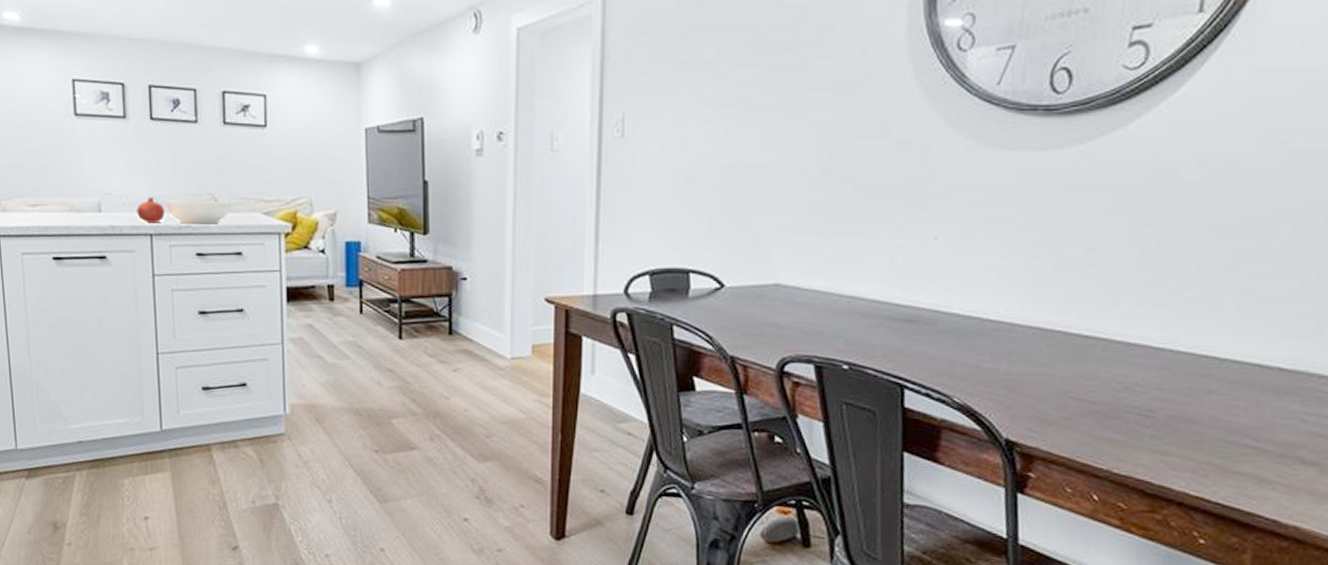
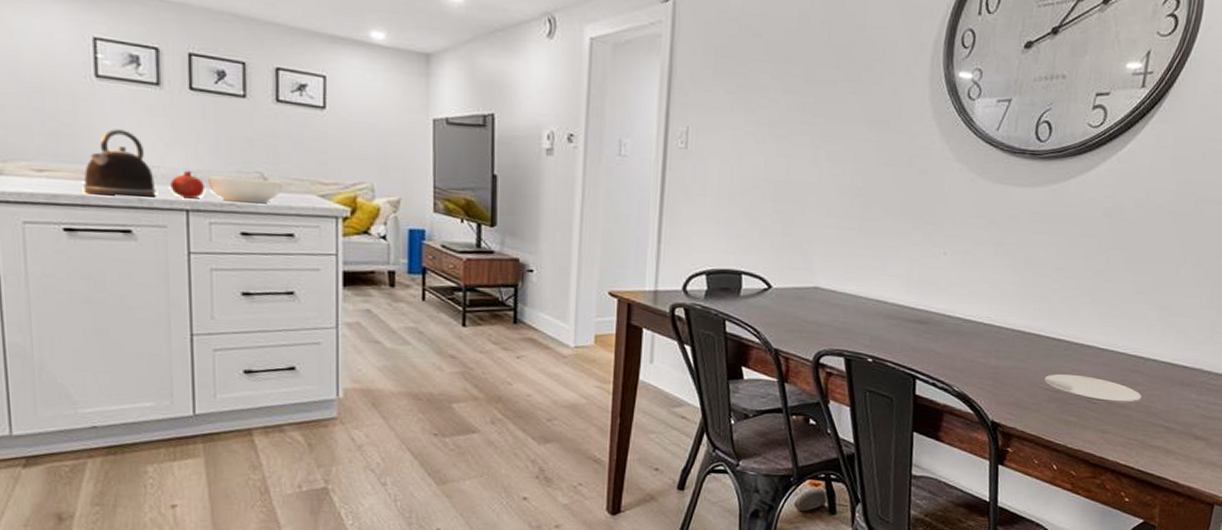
kettle: none [66,162,126,225] -> present [82,129,157,198]
plate: none [1076,380,1217,417] -> present [1045,373,1141,404]

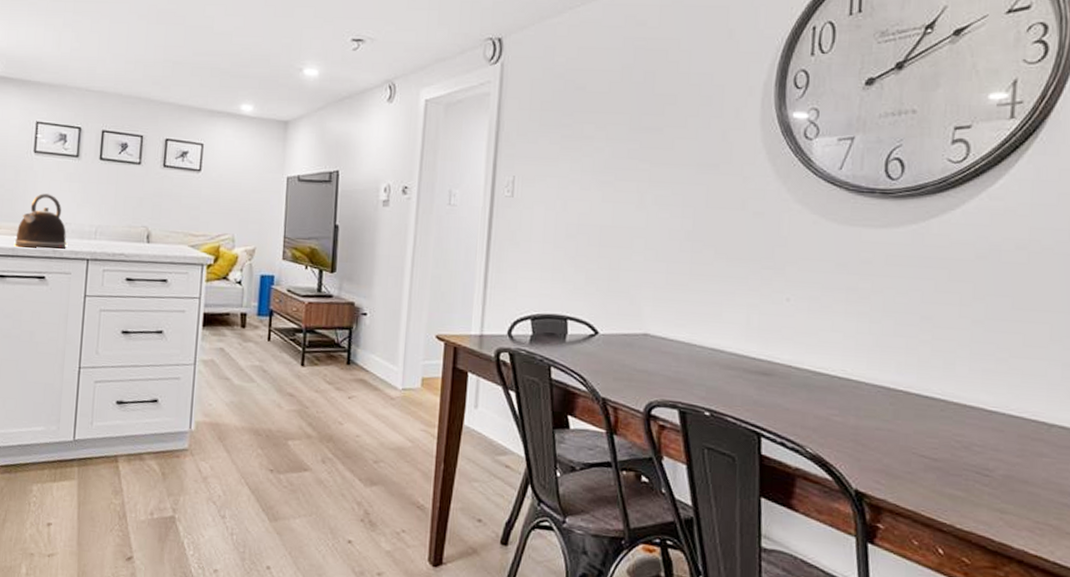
fruit: present [170,170,204,199] -> none [77,226,102,250]
bowl: present [207,176,282,204] -> none [105,230,162,254]
plate: present [1045,373,1141,404] -> none [919,438,1049,479]

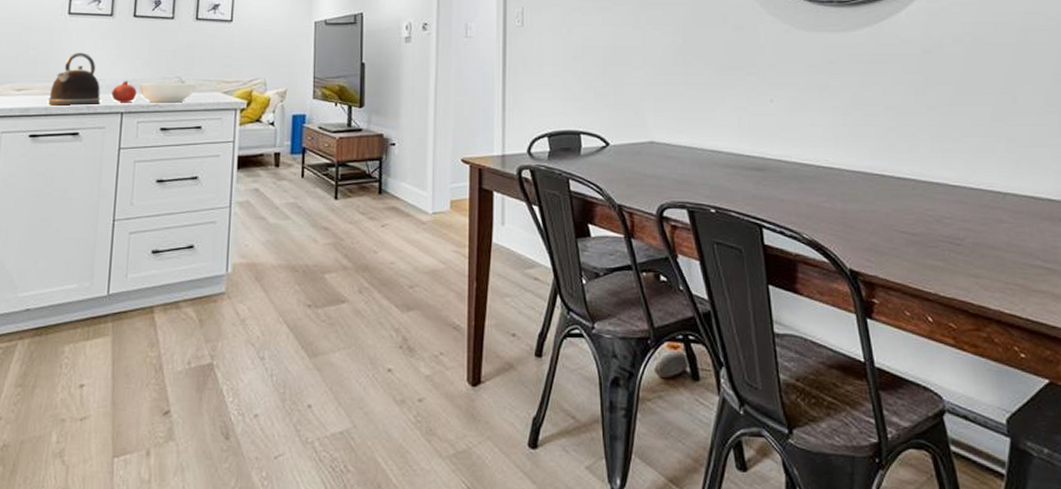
fruit: none [77,226,102,250] -> present [111,80,137,103]
bowl: none [105,230,162,254] -> present [139,83,196,104]

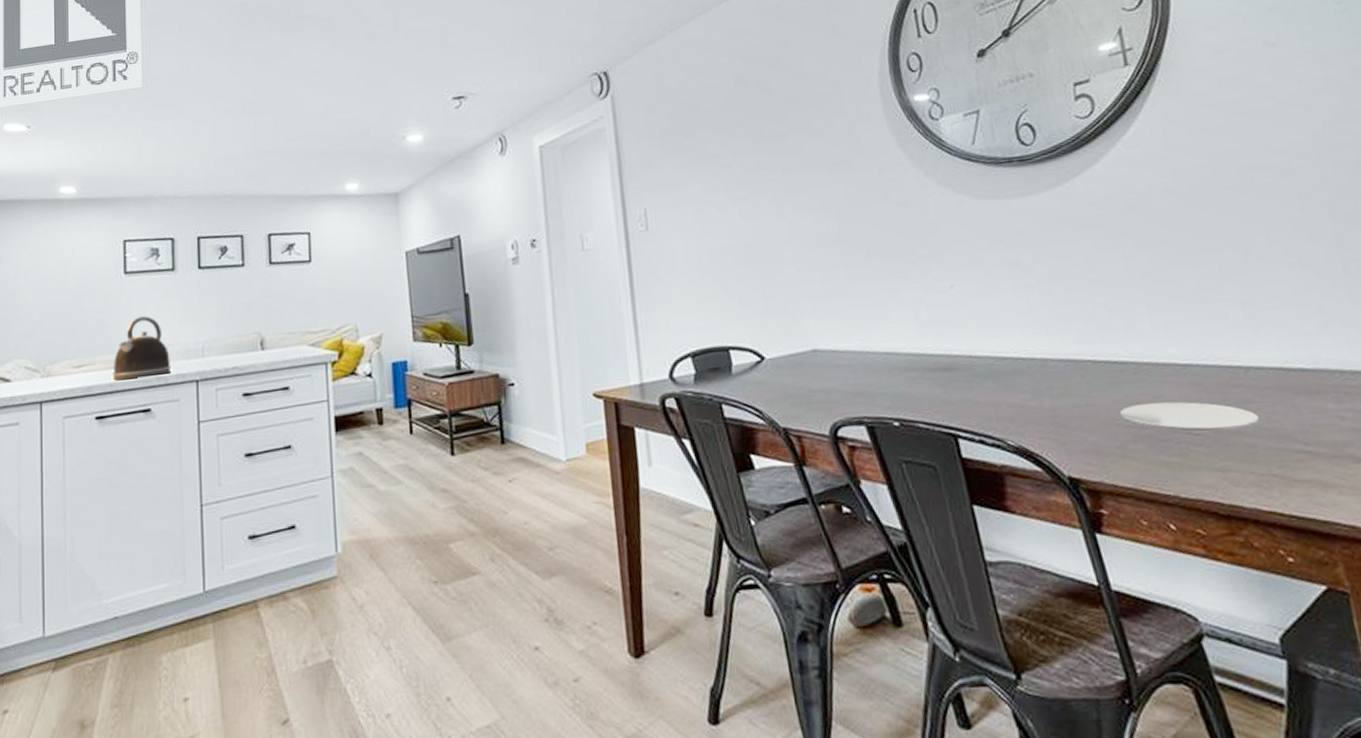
fruit: present [111,80,137,103] -> none [183,342,211,370]
bowl: present [139,83,196,104] -> none [213,338,277,367]
plate: none [898,214,1010,244] -> present [1120,401,1259,432]

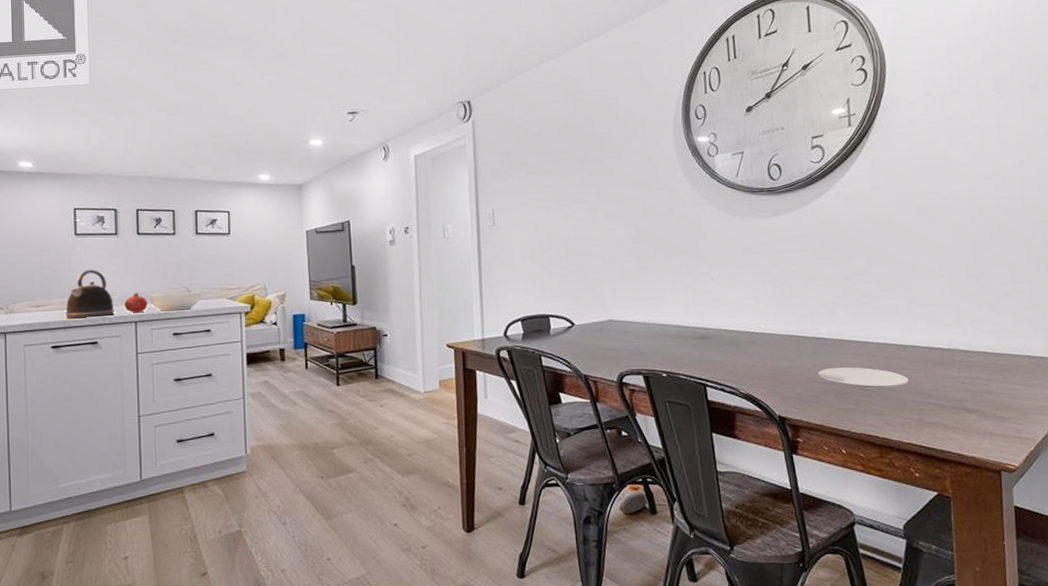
fruit: none [183,342,211,370] -> present [124,292,147,313]
bowl: none [213,338,277,367] -> present [149,292,202,312]

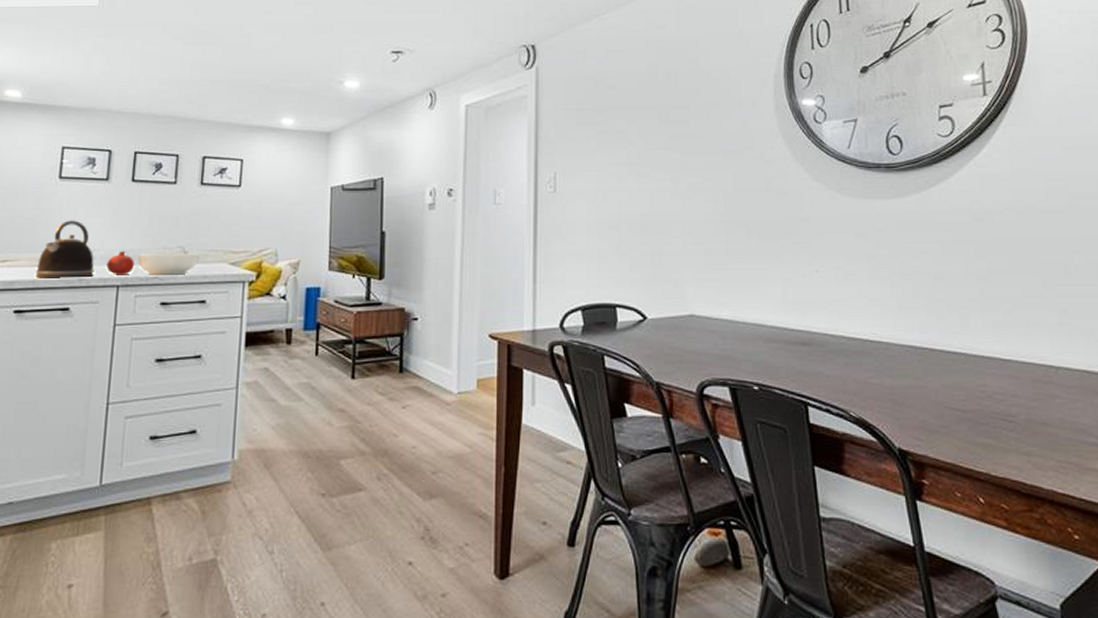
plate: present [818,367,909,389] -> none [948,390,1063,420]

